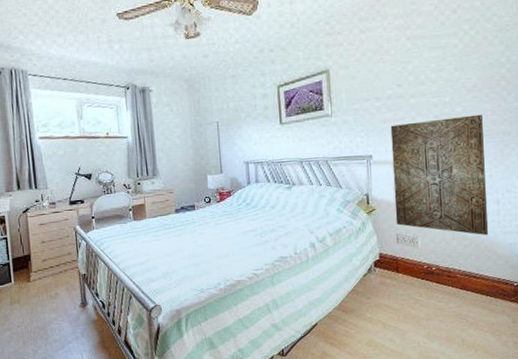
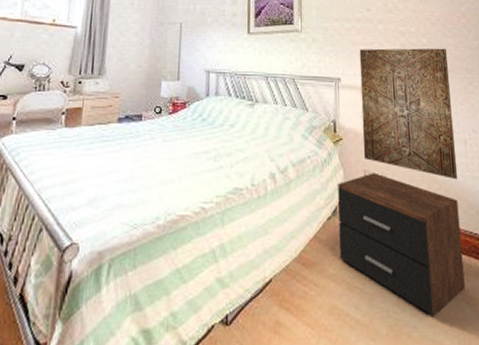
nightstand: none [372,235,491,346] -> present [338,173,465,318]

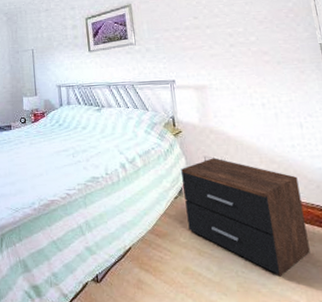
wall art: present [359,48,457,180] -> none [190,43,295,160]

